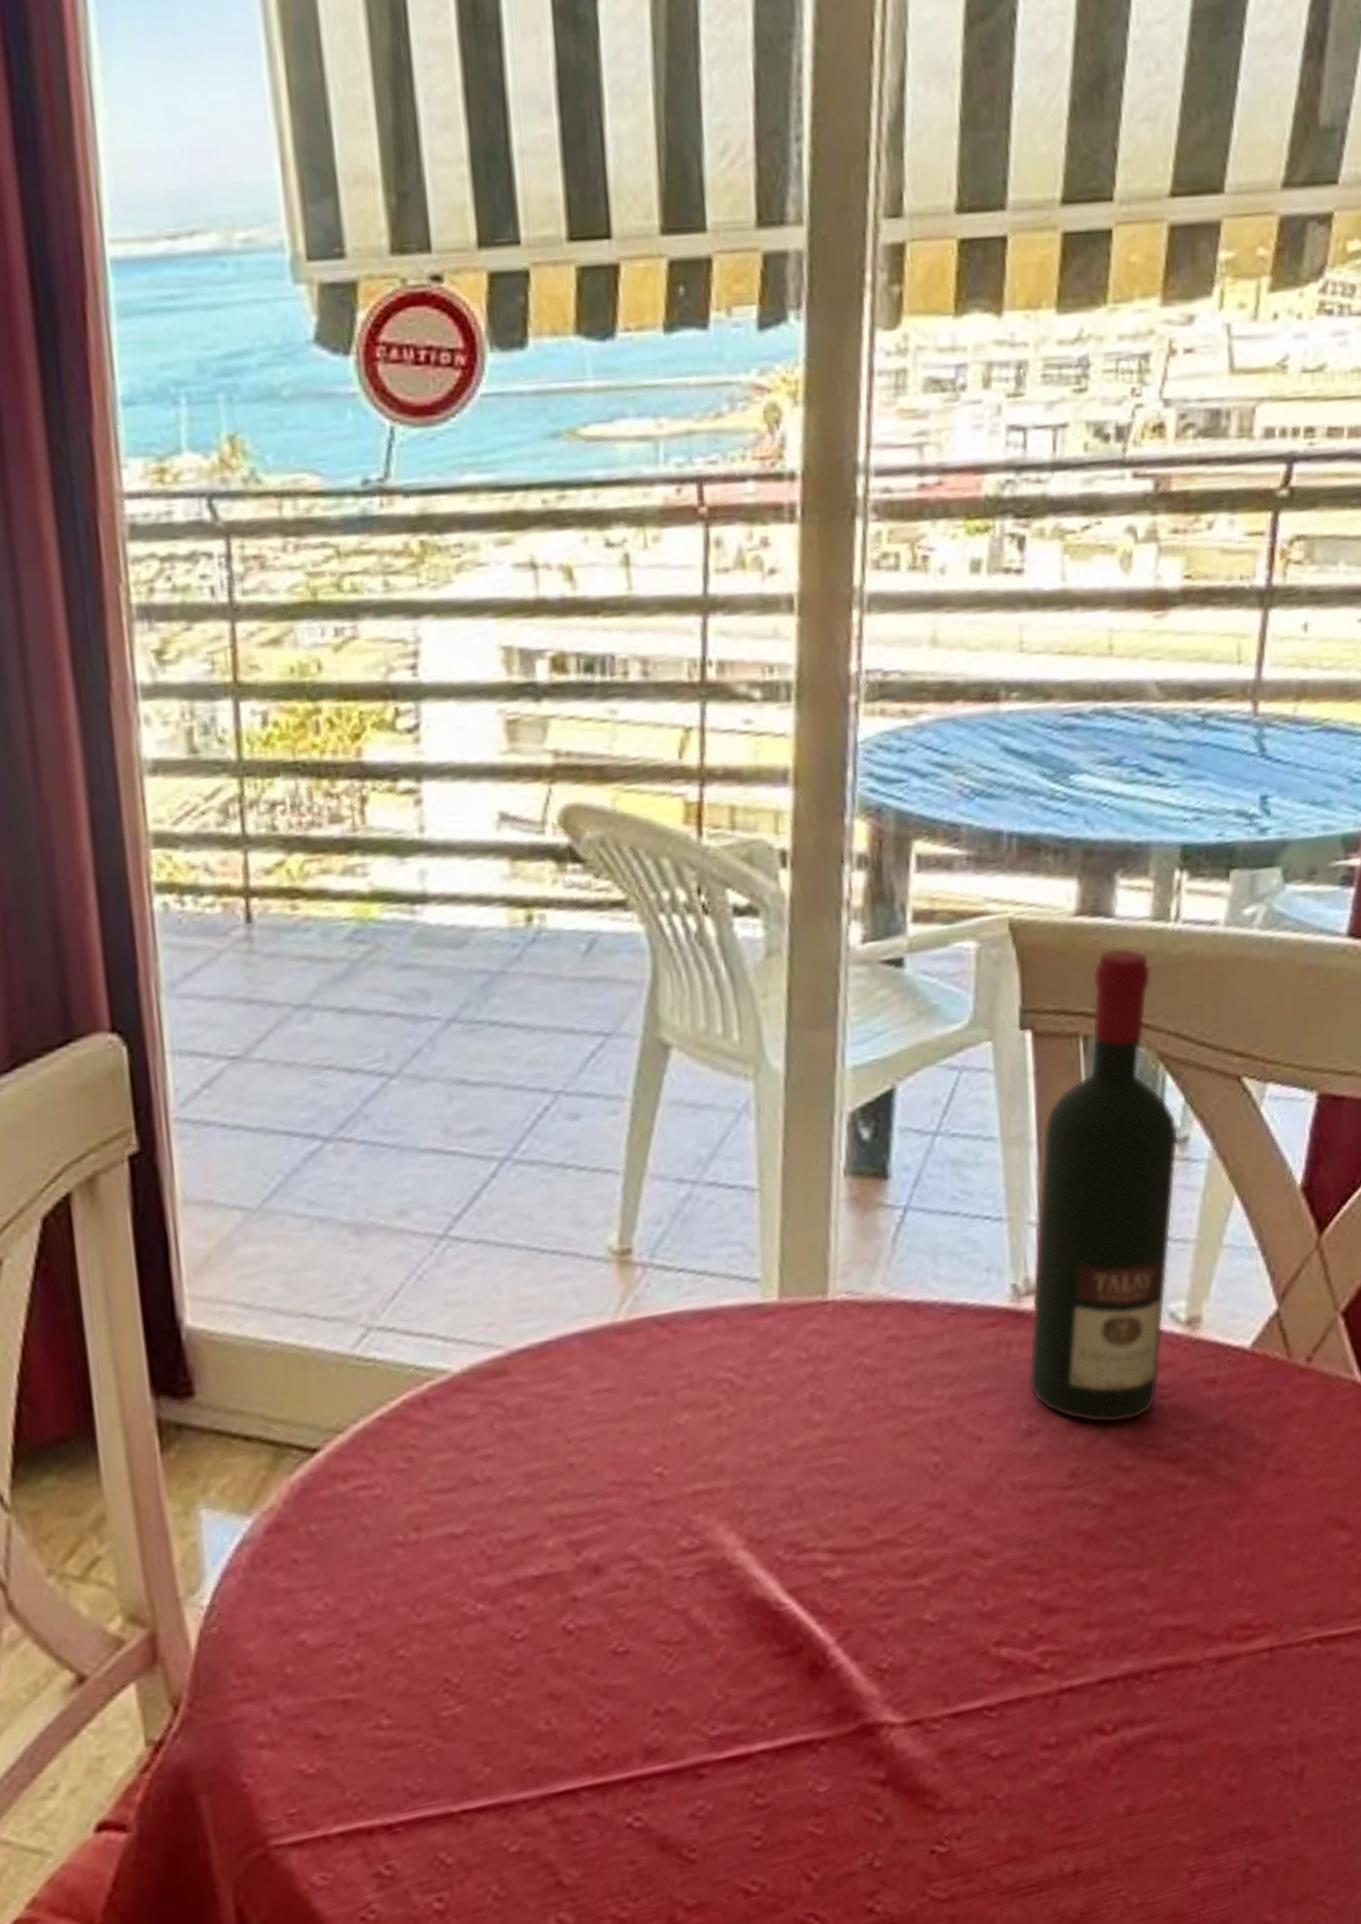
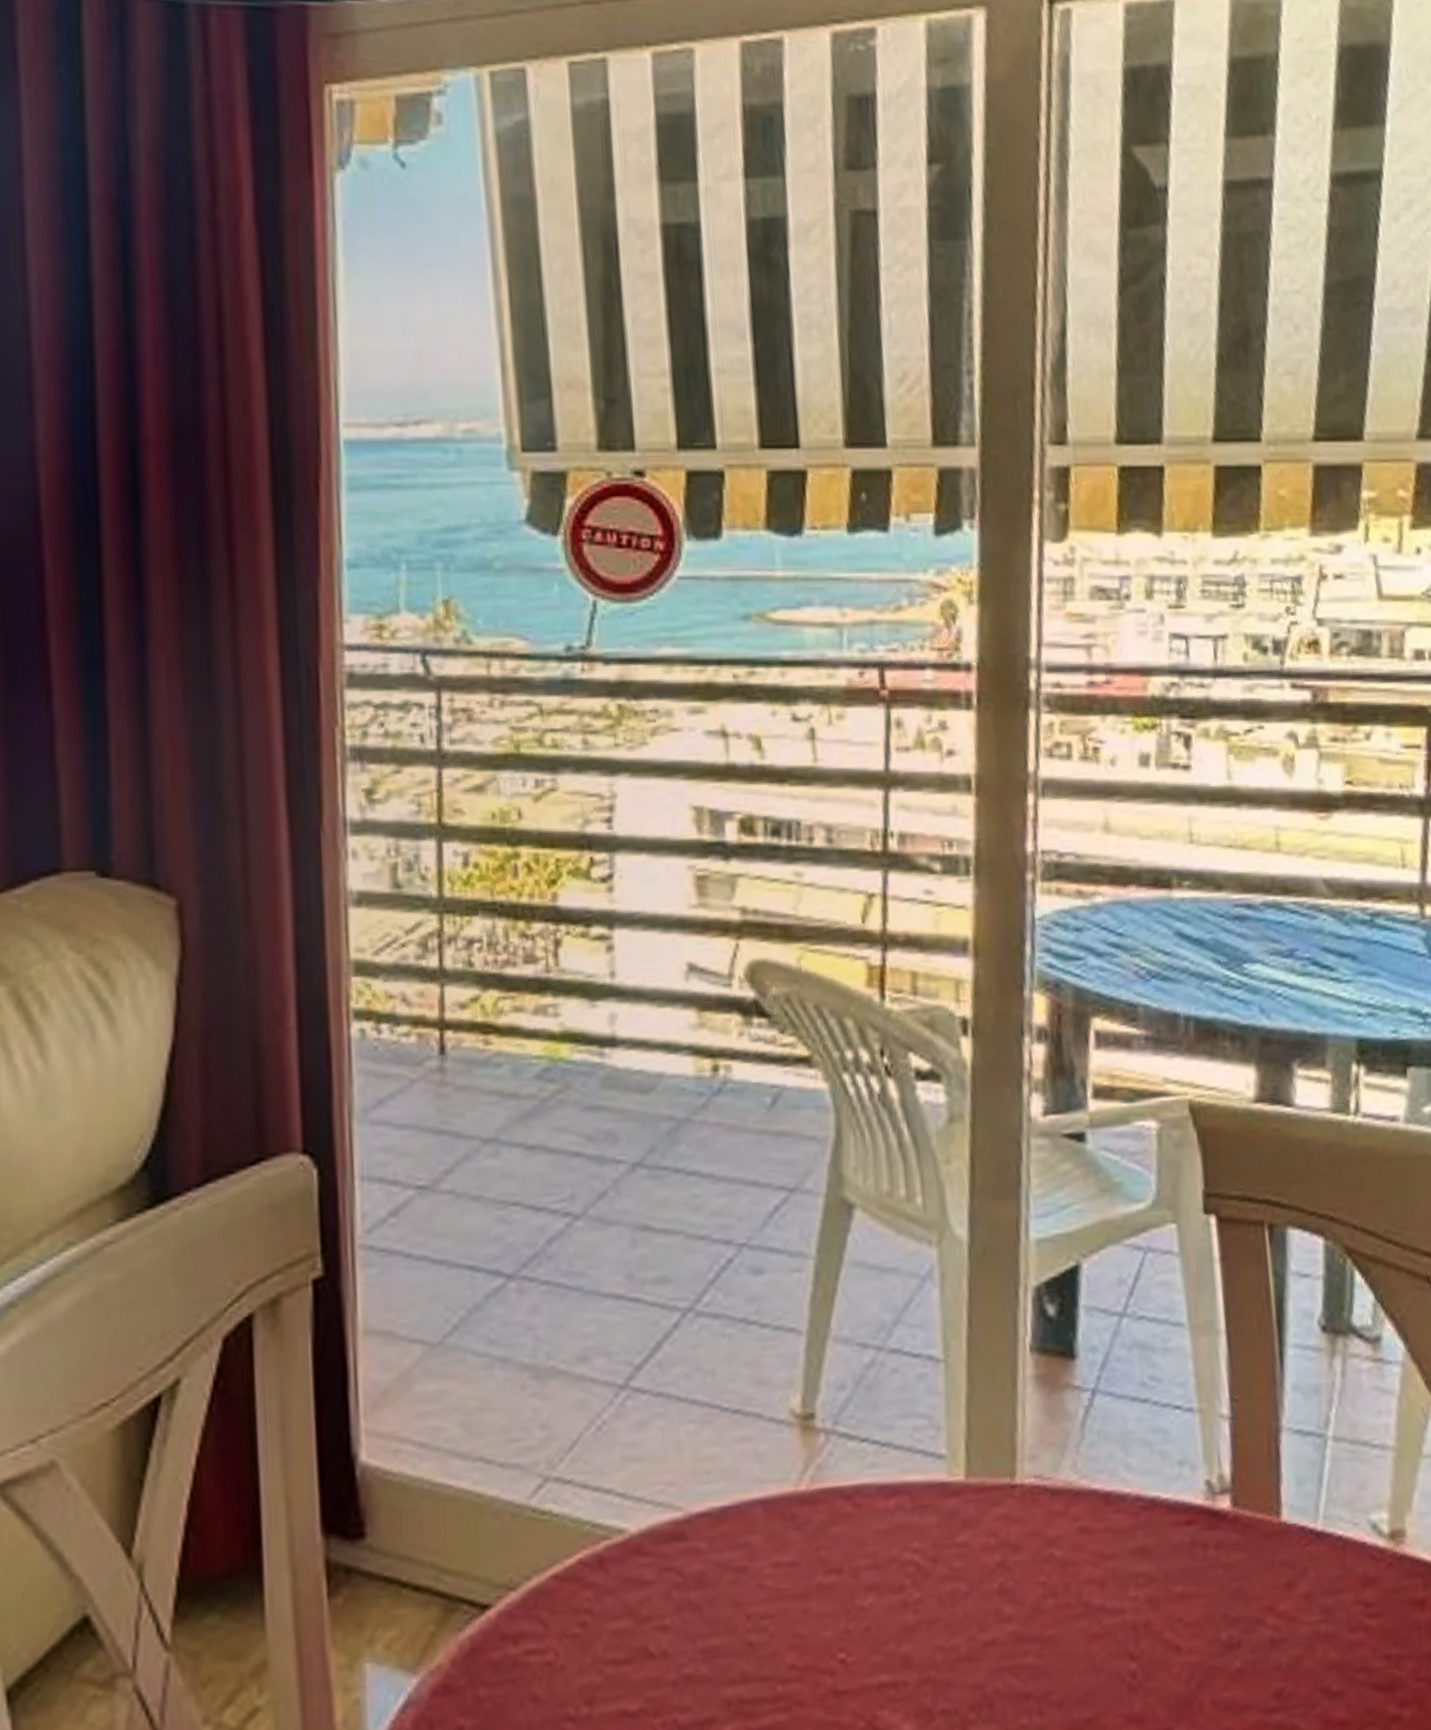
wine bottle: present [1028,947,1179,1424] -> none [1226,1137,1371,1642]

